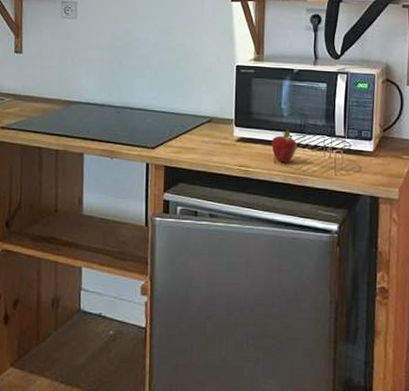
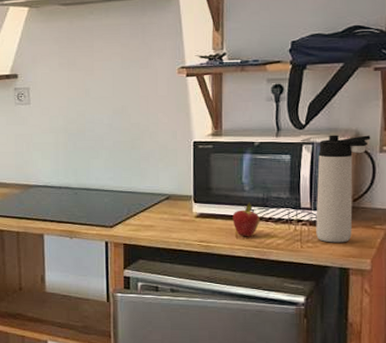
thermos bottle: none [349,66,399,172] -> present [316,135,371,243]

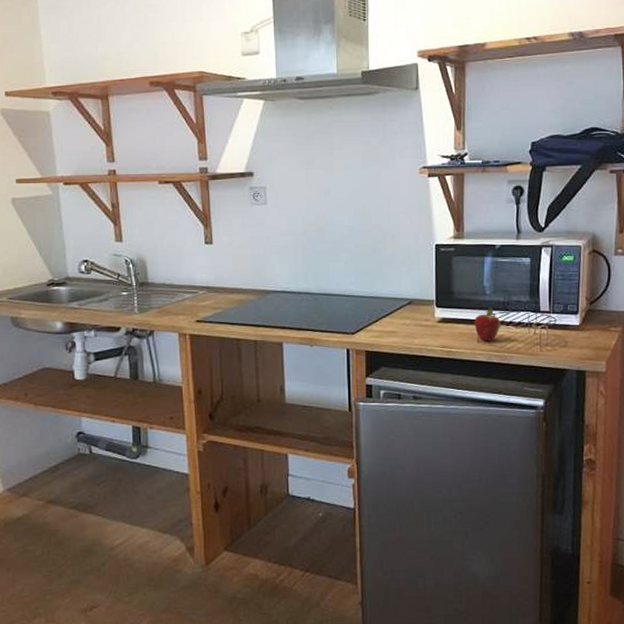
thermos bottle: present [316,135,371,243] -> none [554,237,607,346]

